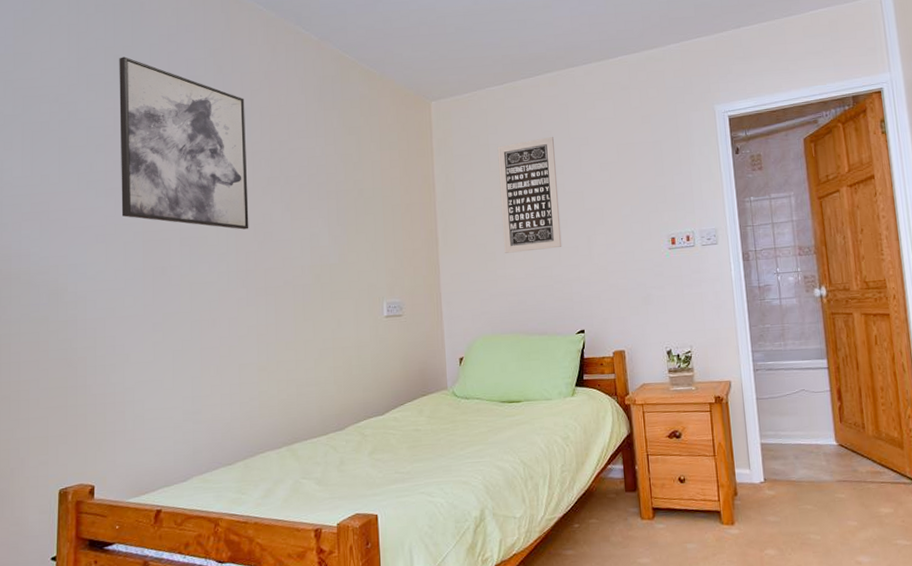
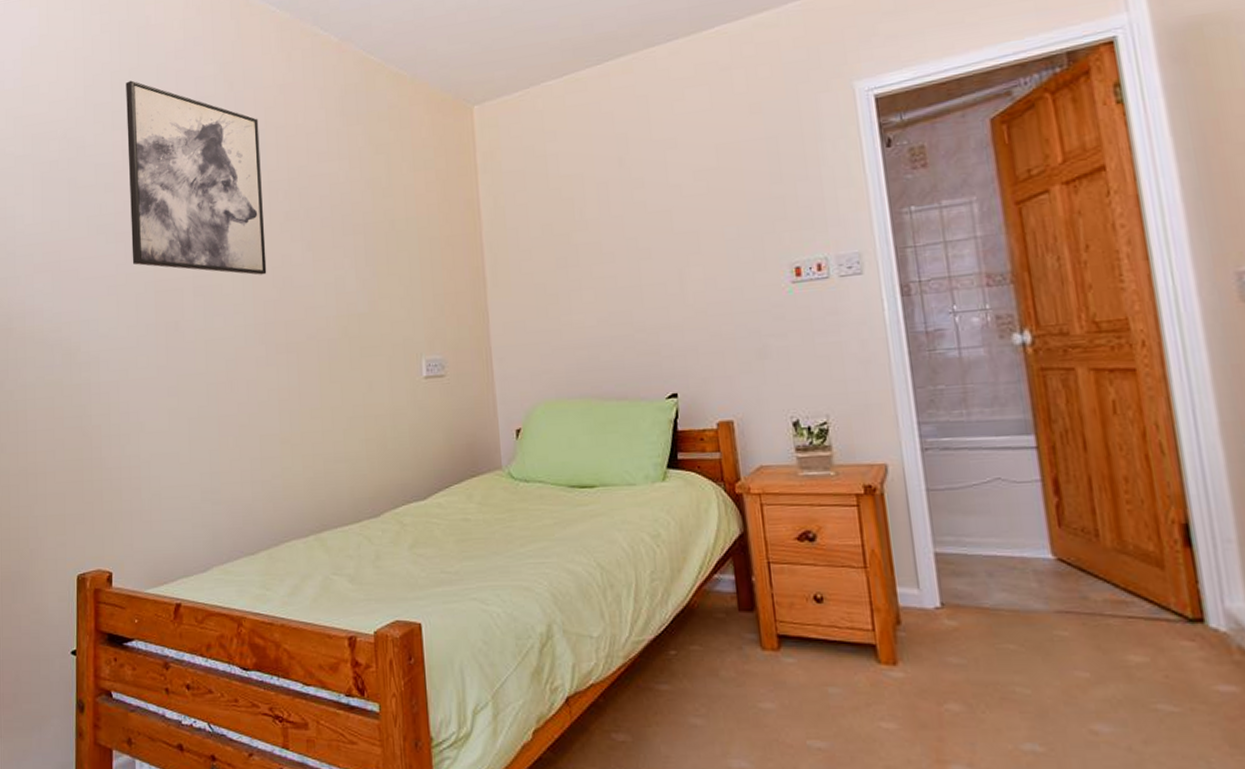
wall art: present [497,136,562,253] -> none [557,139,645,295]

